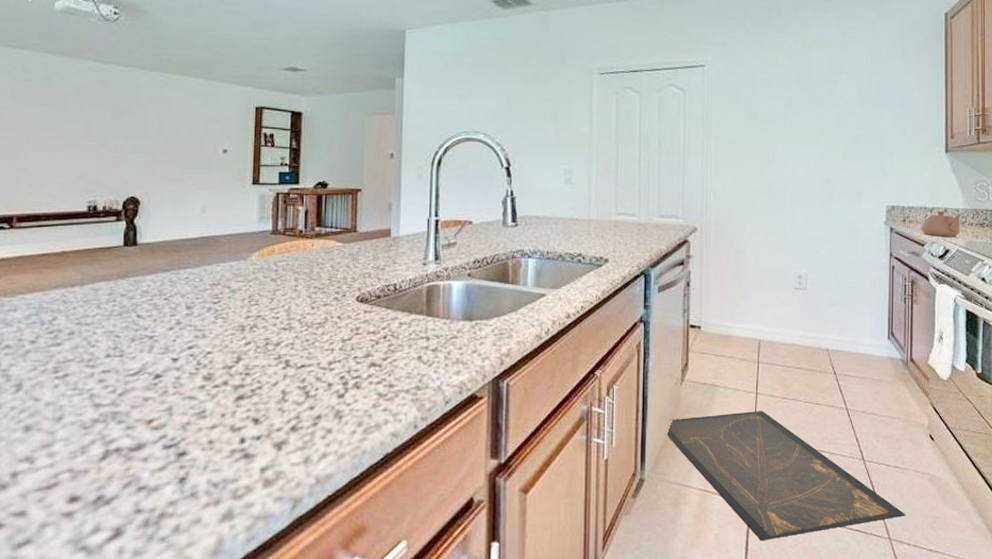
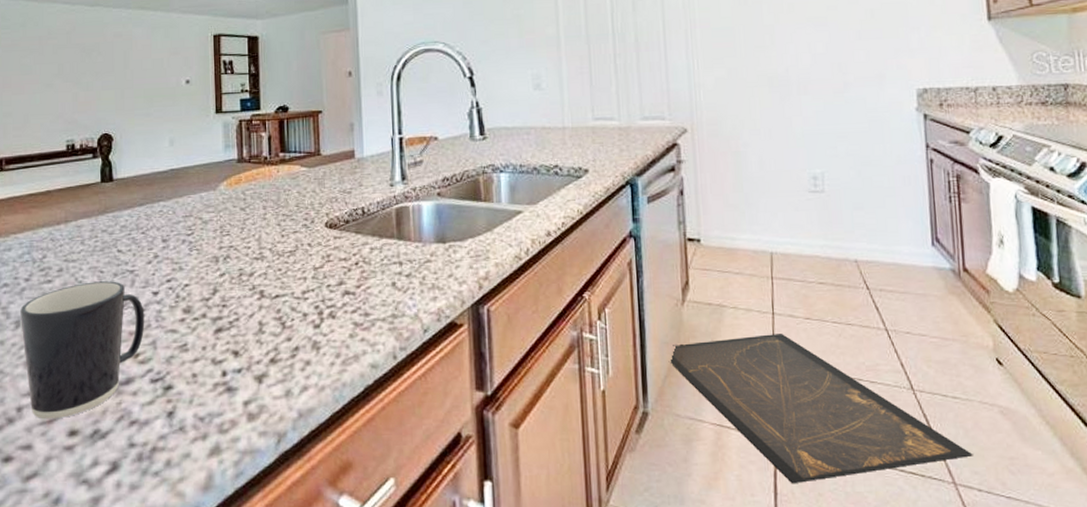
mug: none [22,346,162,485] -> present [20,281,145,419]
teapot: present [920,210,963,237] -> none [962,89,1017,121]

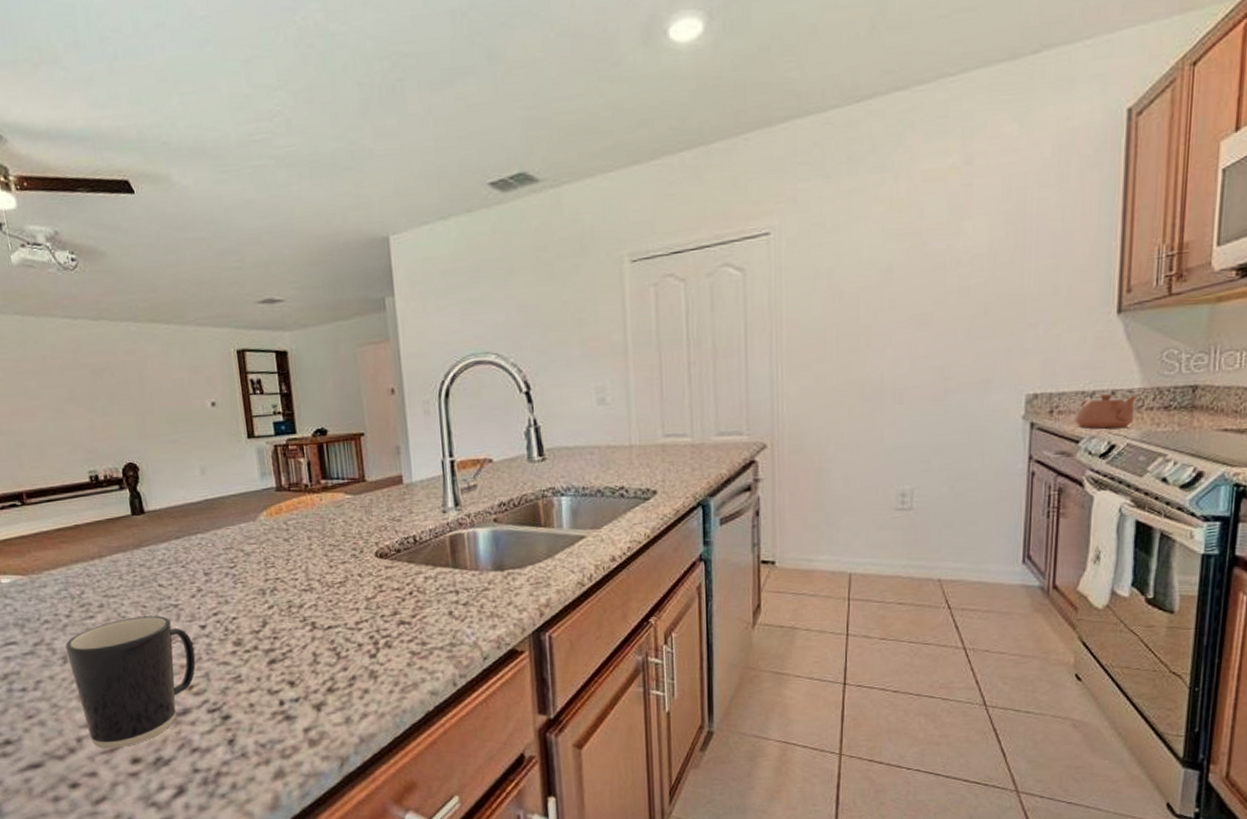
doormat: present [668,334,973,483] -> none [736,654,1039,794]
teapot: none [962,89,1017,121] -> present [1073,393,1139,429]

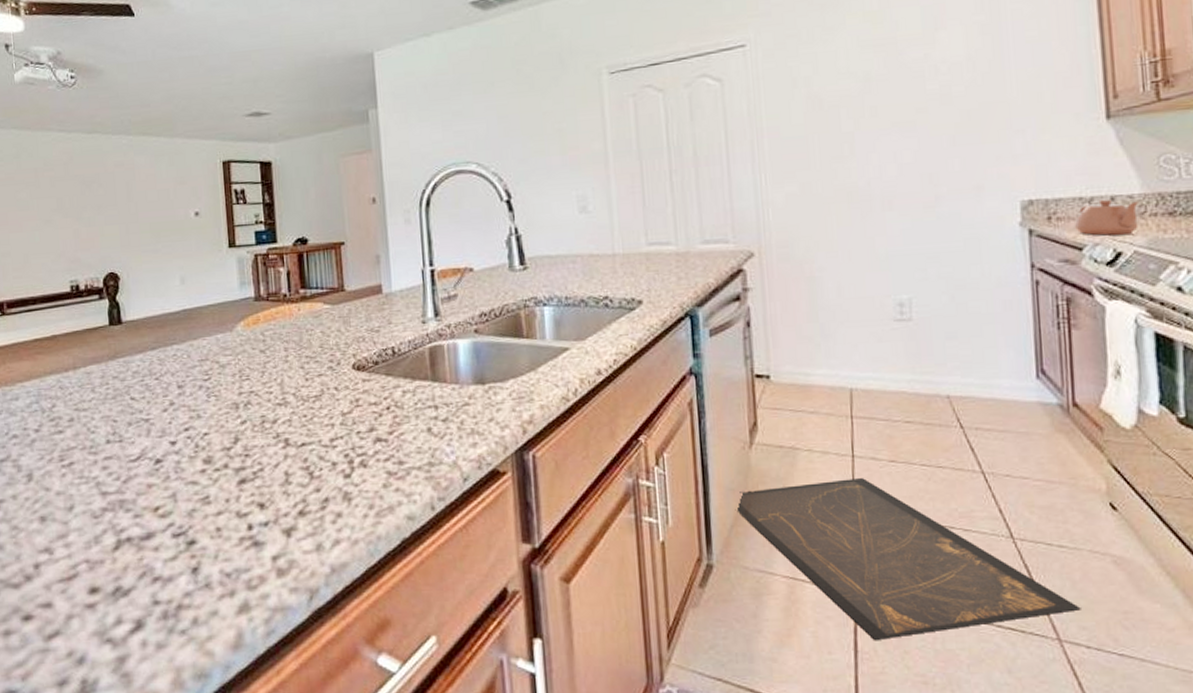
mug: present [65,615,196,749] -> none [32,430,164,577]
doormat: none [736,654,1039,794] -> present [735,478,1081,640]

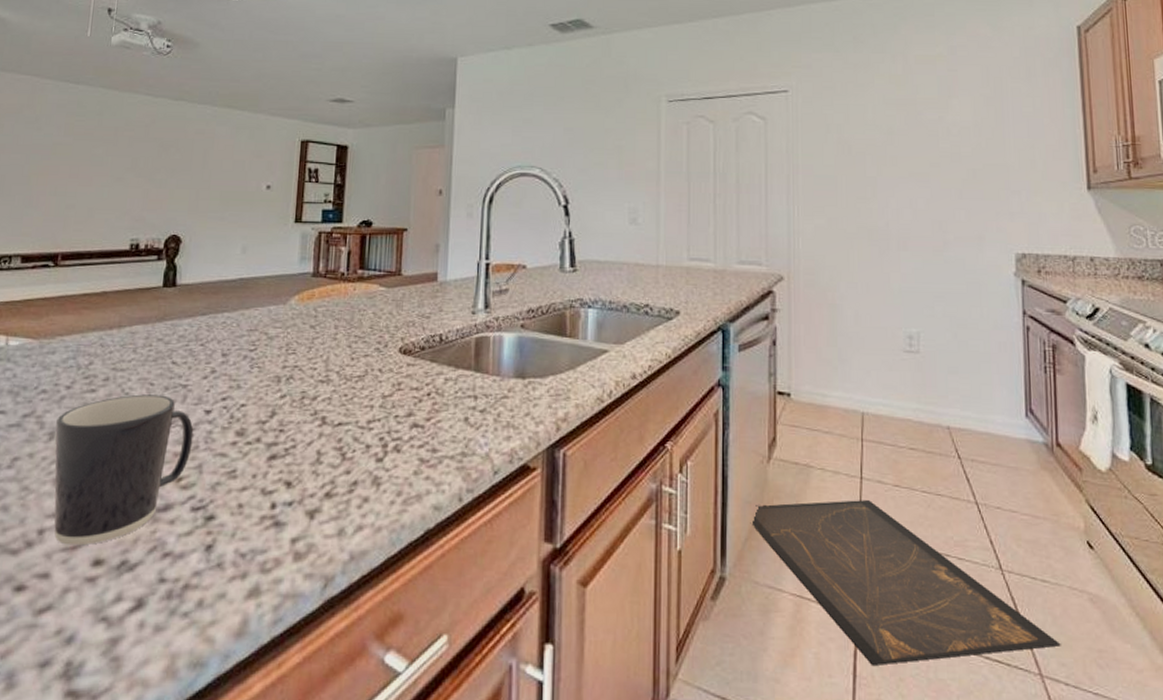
mug: none [32,430,164,577] -> present [54,394,194,546]
teapot: present [1074,199,1140,236] -> none [1059,259,1114,292]

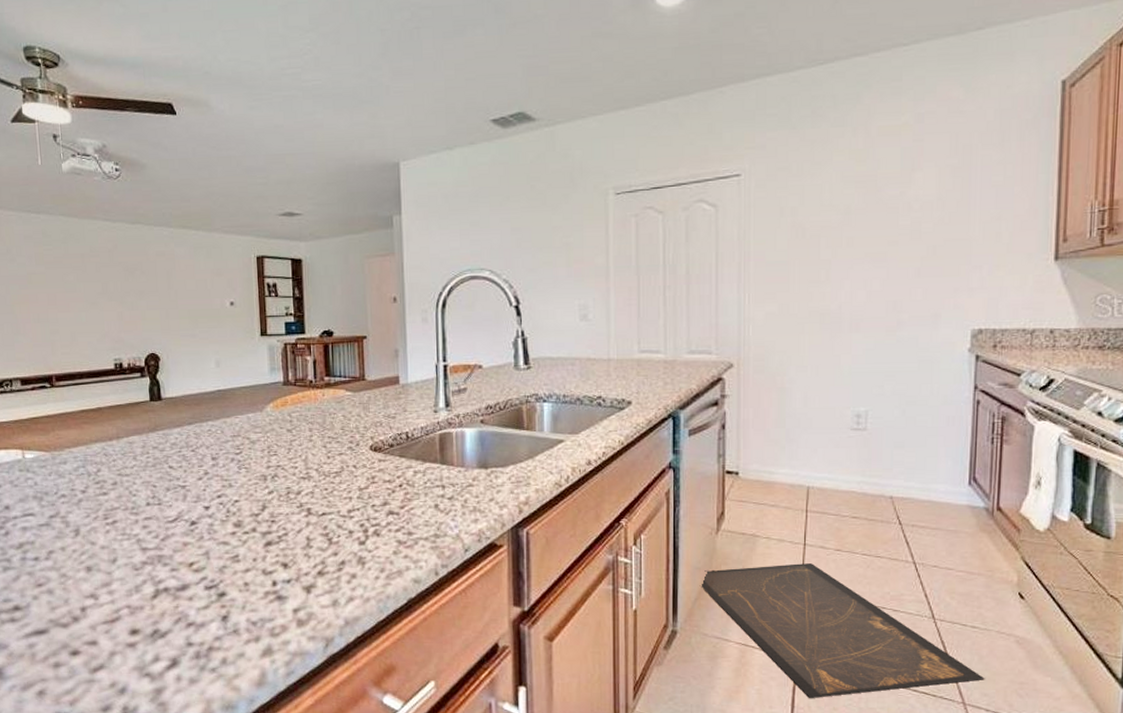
mug: present [54,394,194,546] -> none [79,495,198,619]

